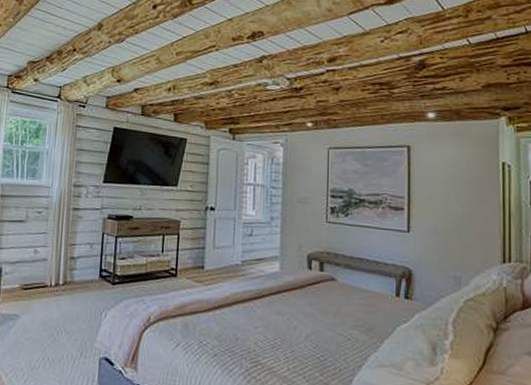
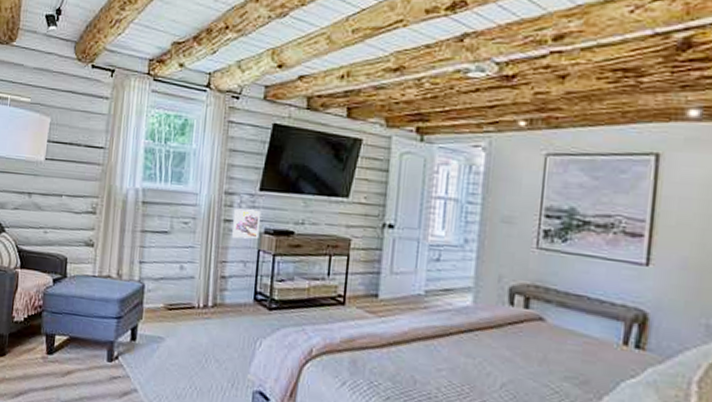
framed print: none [80,198,104,224] -> present [232,208,260,239]

